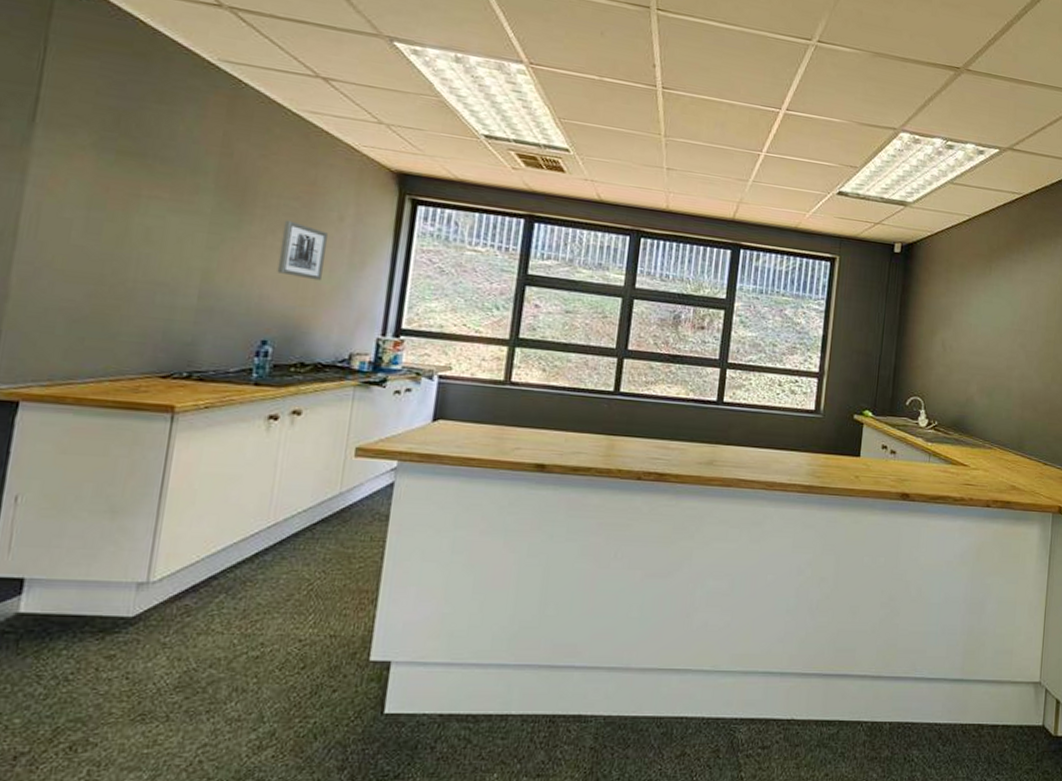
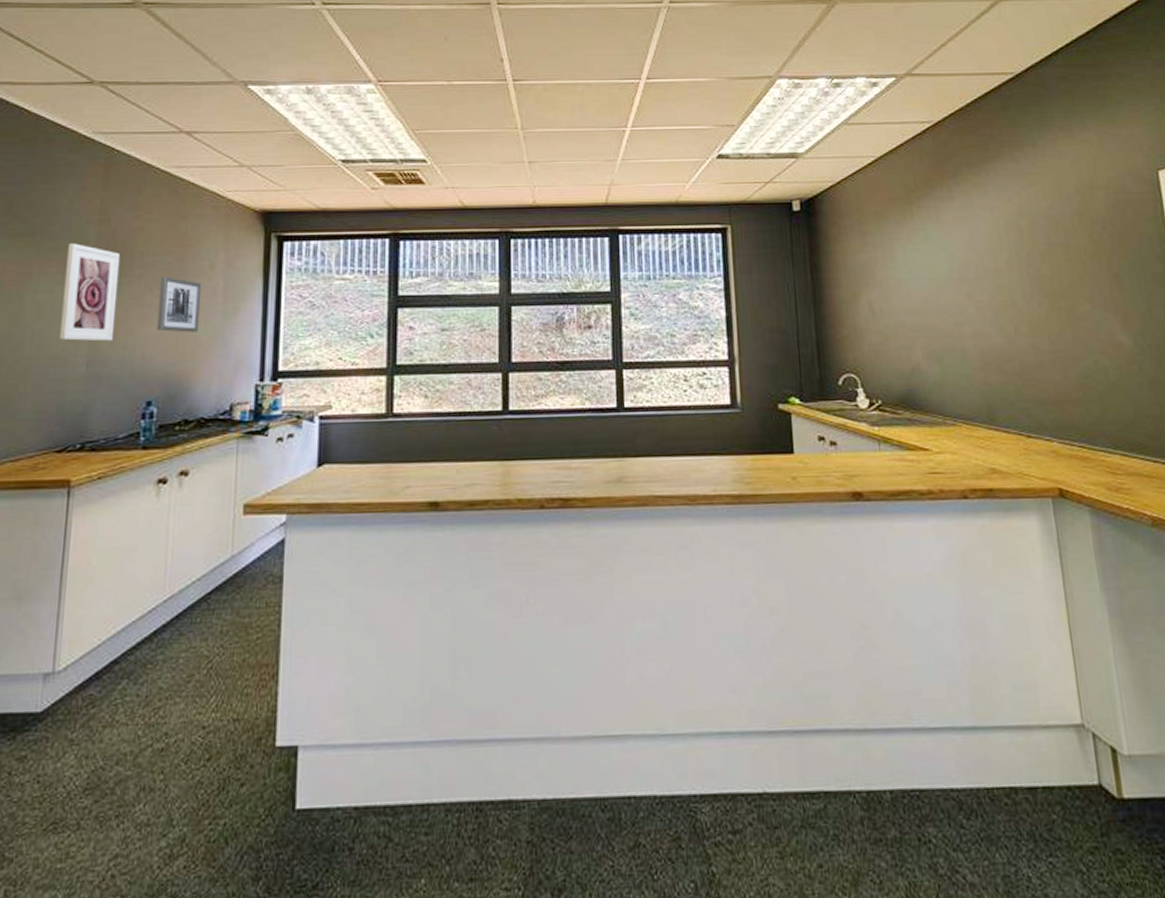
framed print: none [169,171,243,277] -> present [59,243,121,342]

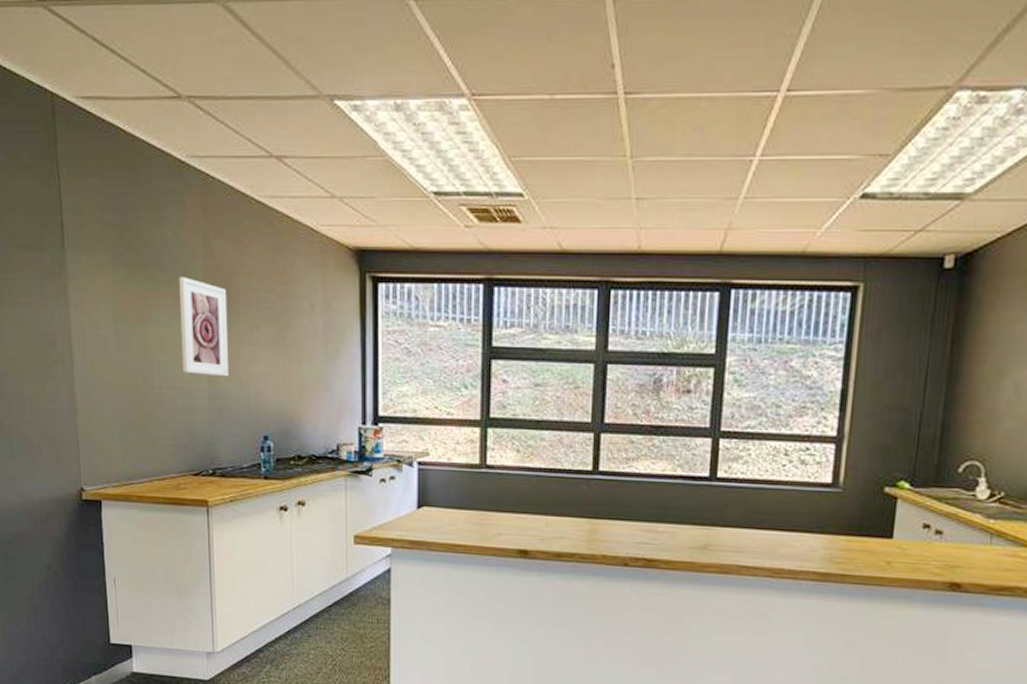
wall art: present [156,276,201,333] -> none [265,314,303,373]

